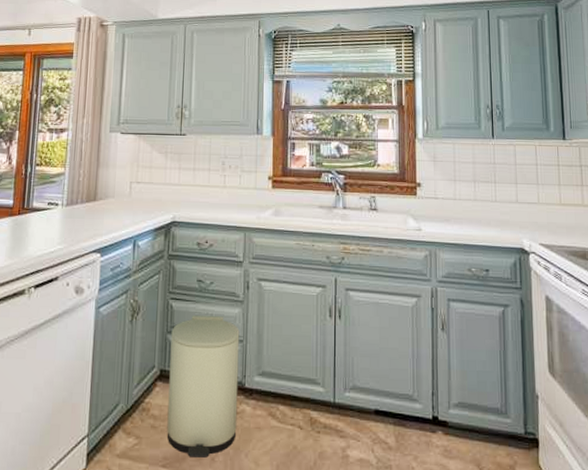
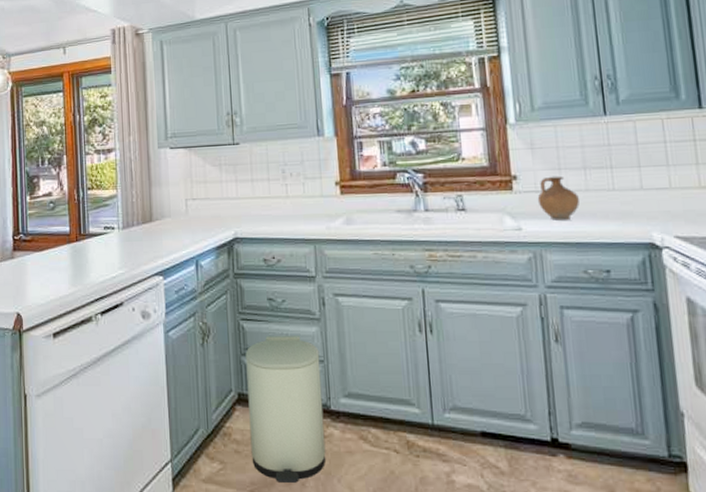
ceramic jug: none [436,186,468,226] -> present [537,176,580,222]

